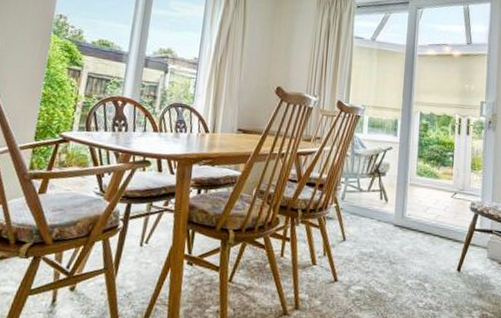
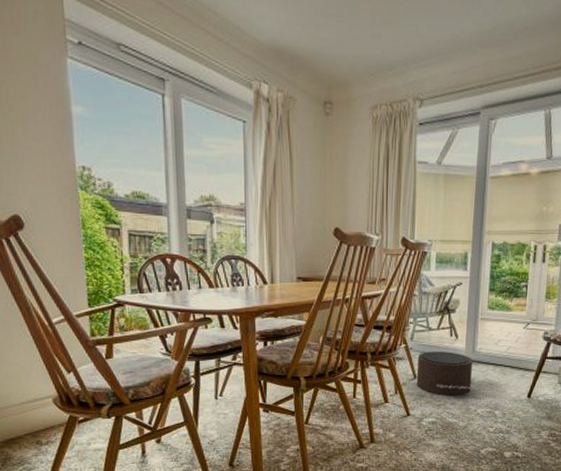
pouf: none [345,213,402,263] -> present [416,352,473,396]

